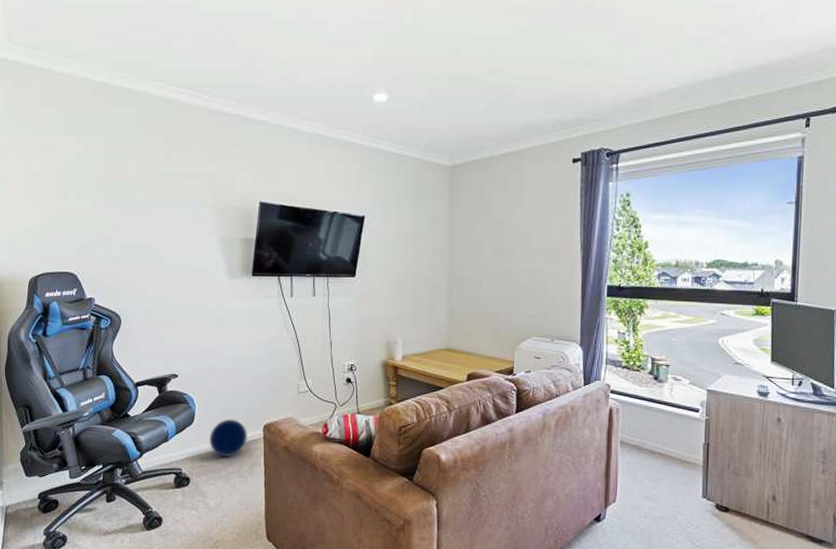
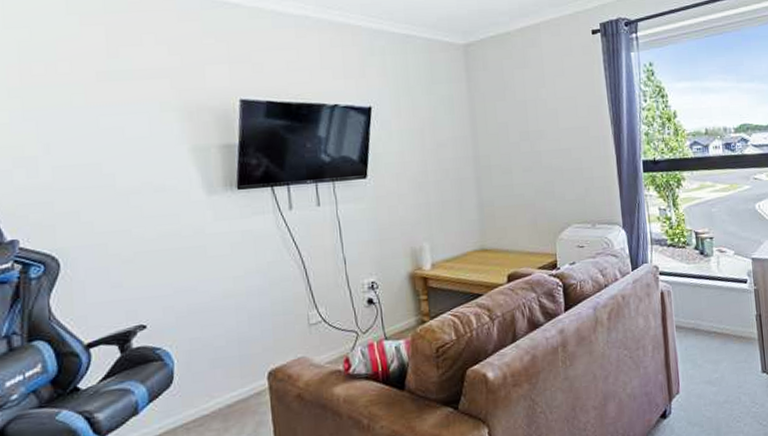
ball: present [210,419,247,458] -> none [196,371,248,421]

